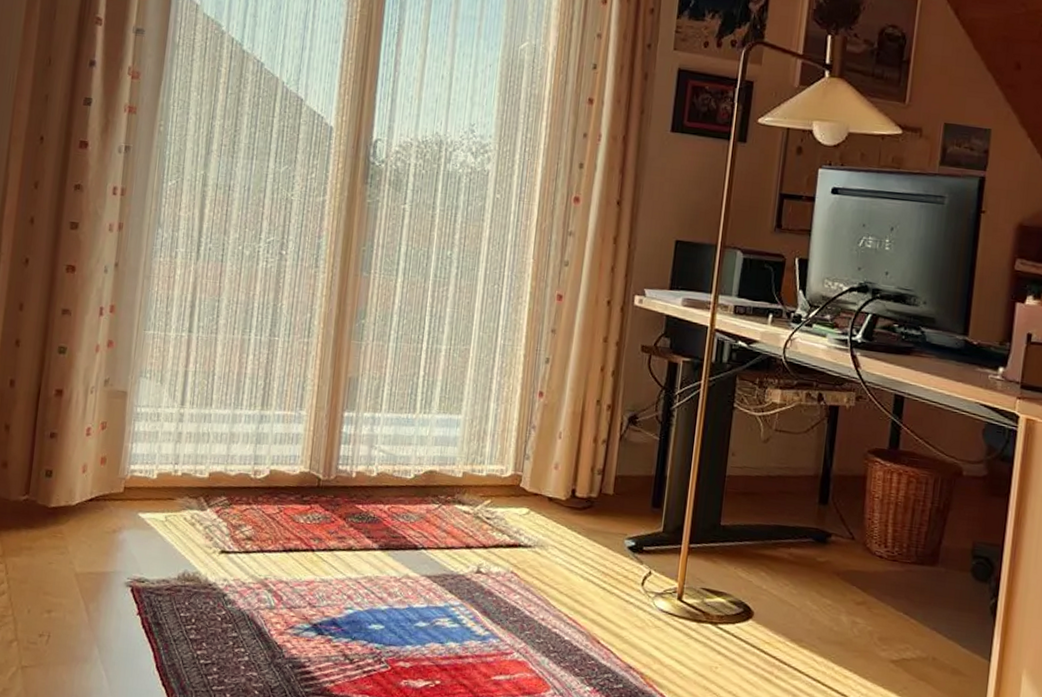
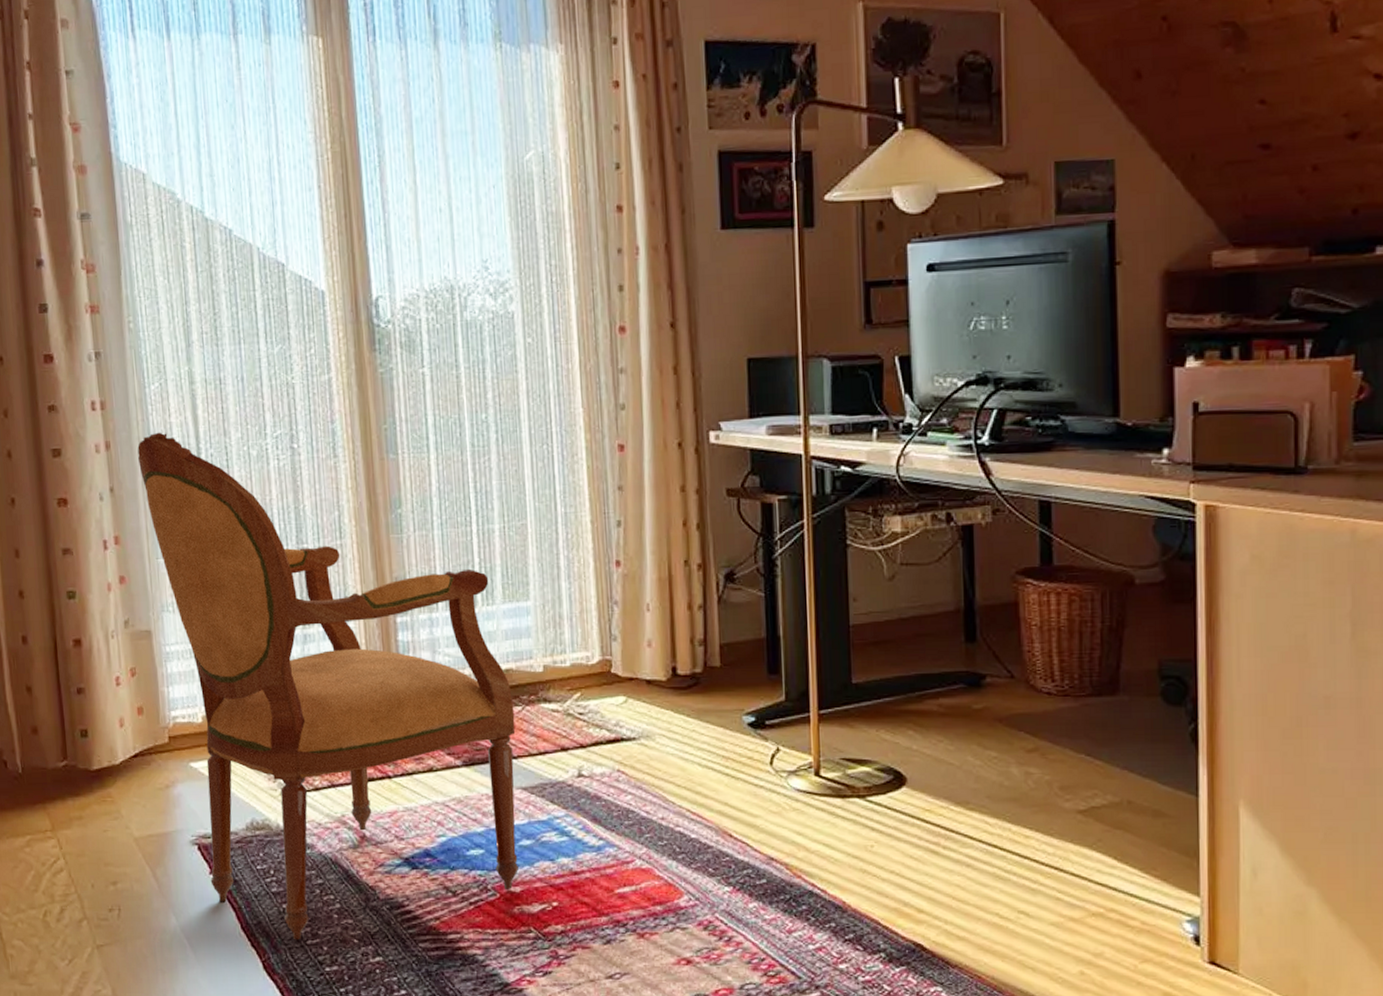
armchair: none [136,222,432,685] -> present [137,432,520,940]

